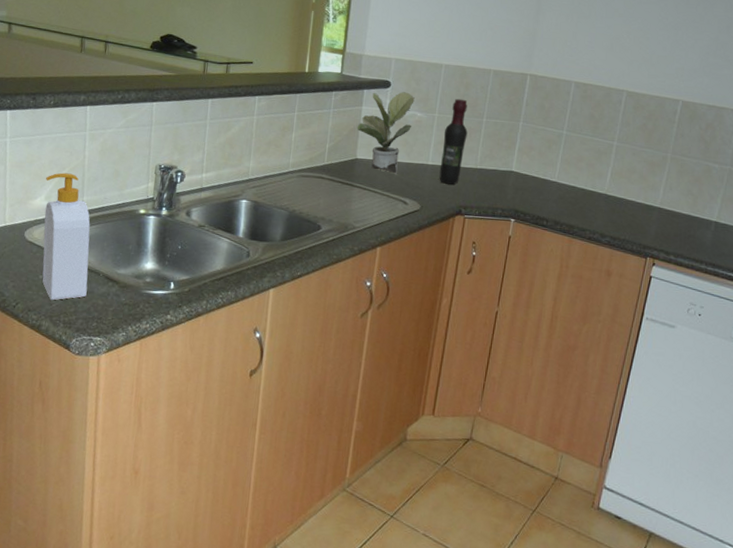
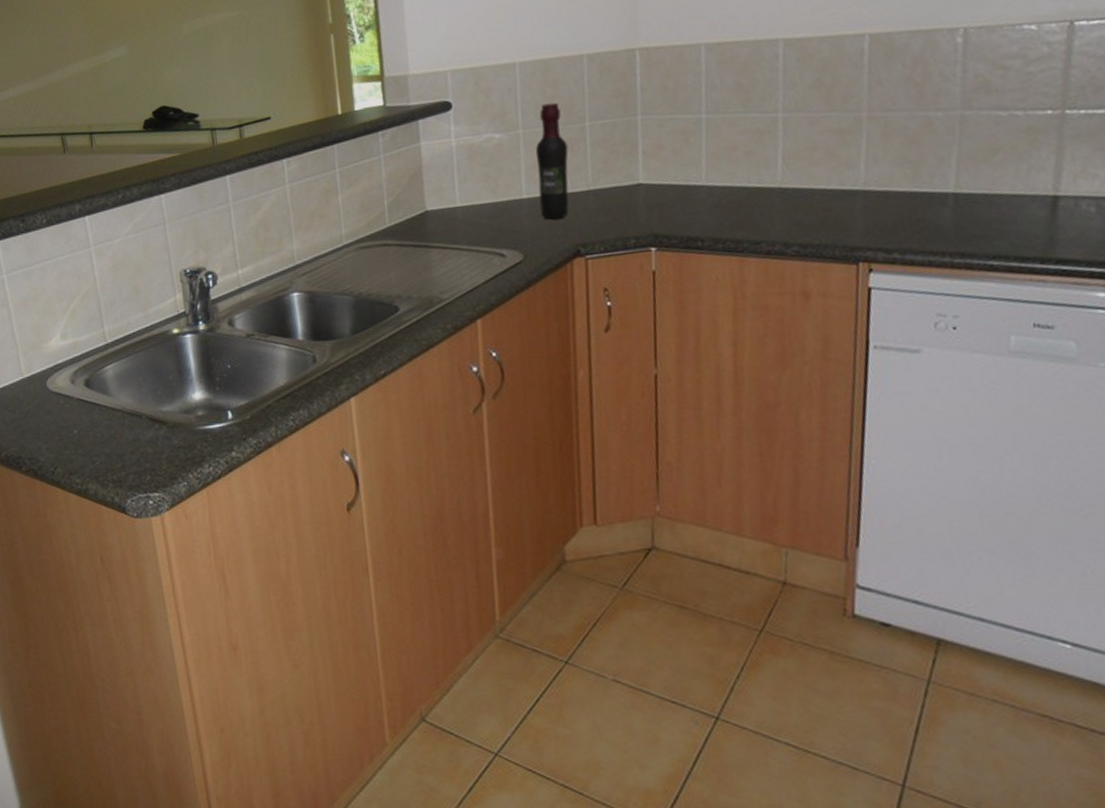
soap bottle: present [42,172,90,301] -> none [55,301,132,458]
potted plant: present [357,92,415,175] -> none [418,110,491,222]

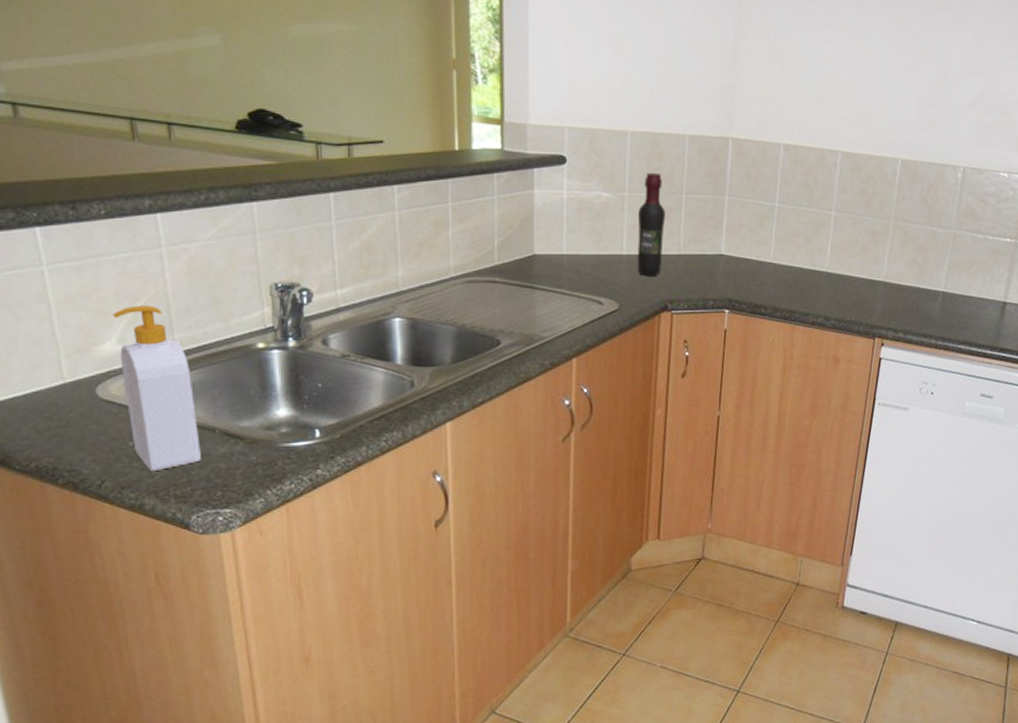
soap bottle: none [55,301,132,458] -> present [112,305,201,472]

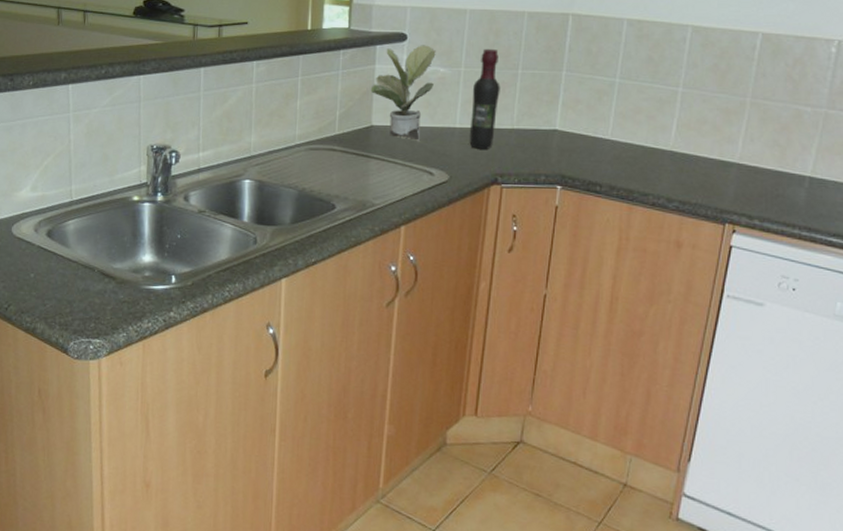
soap bottle: present [112,305,201,472] -> none [29,160,83,301]
potted plant: none [530,168,599,271] -> present [370,45,436,142]

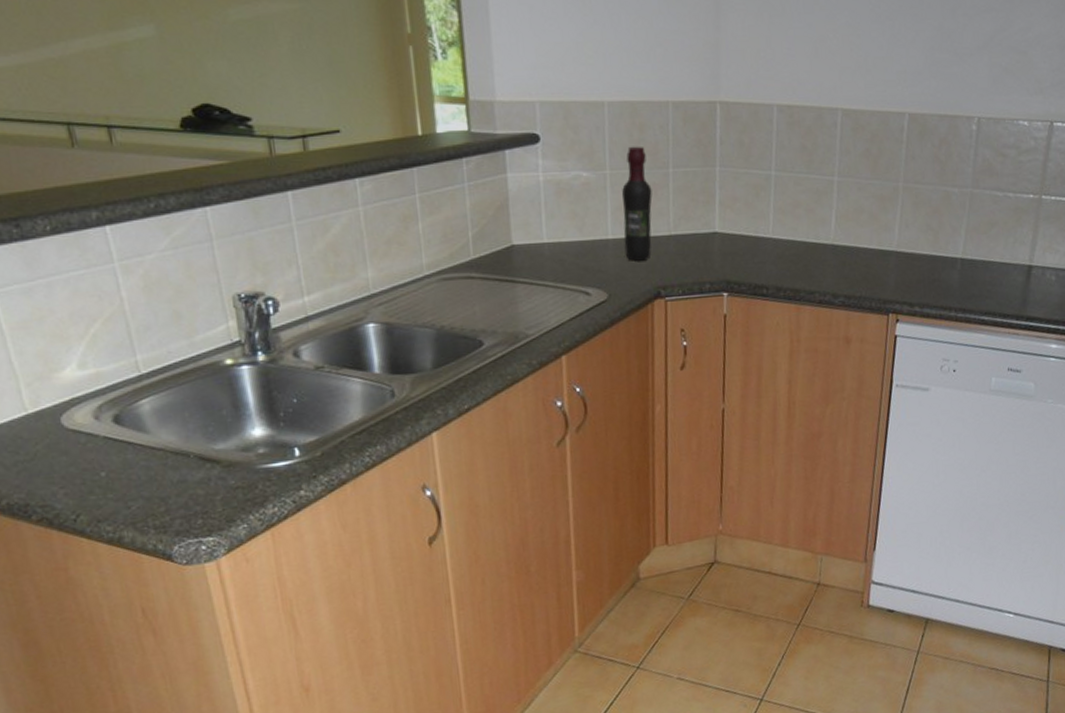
potted plant: present [370,45,436,142] -> none [505,146,579,259]

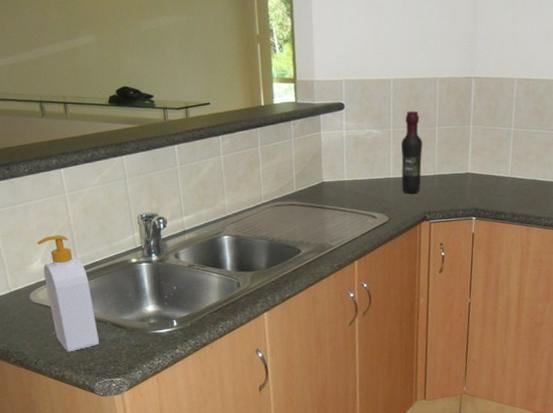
soap bottle: none [69,326,178,503] -> present [37,235,99,353]

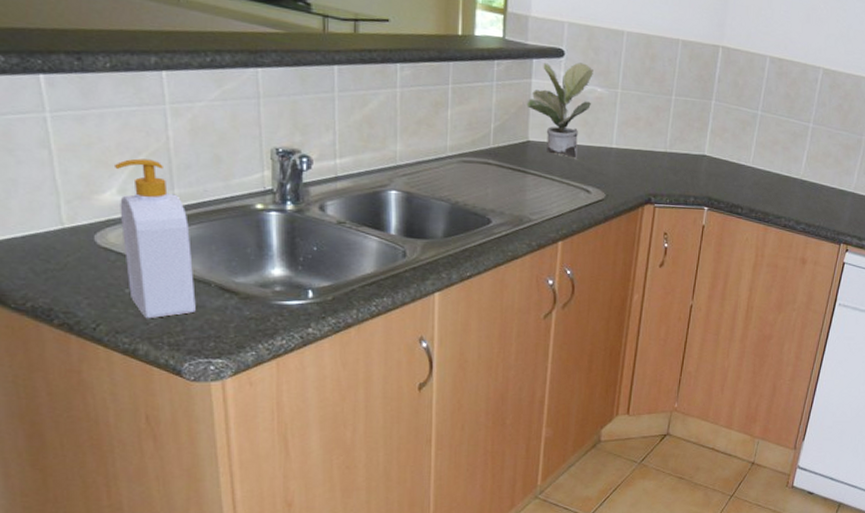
potted plant: none [319,111,370,192] -> present [527,62,593,160]
wine bottle: present [400,110,423,194] -> none [625,72,655,170]

